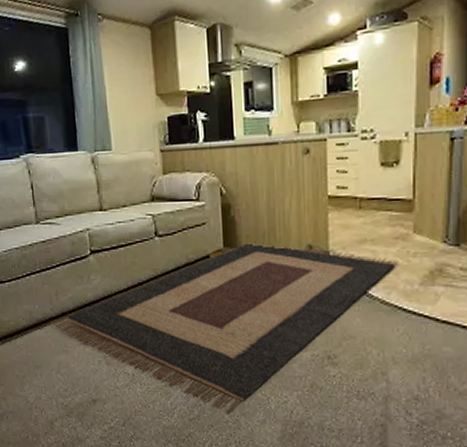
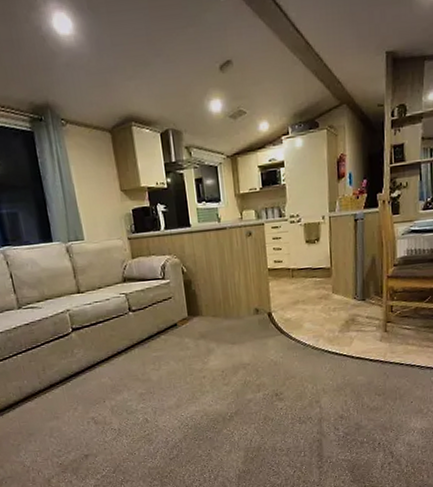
rug: present [52,241,399,413] -> none [41,309,323,449]

